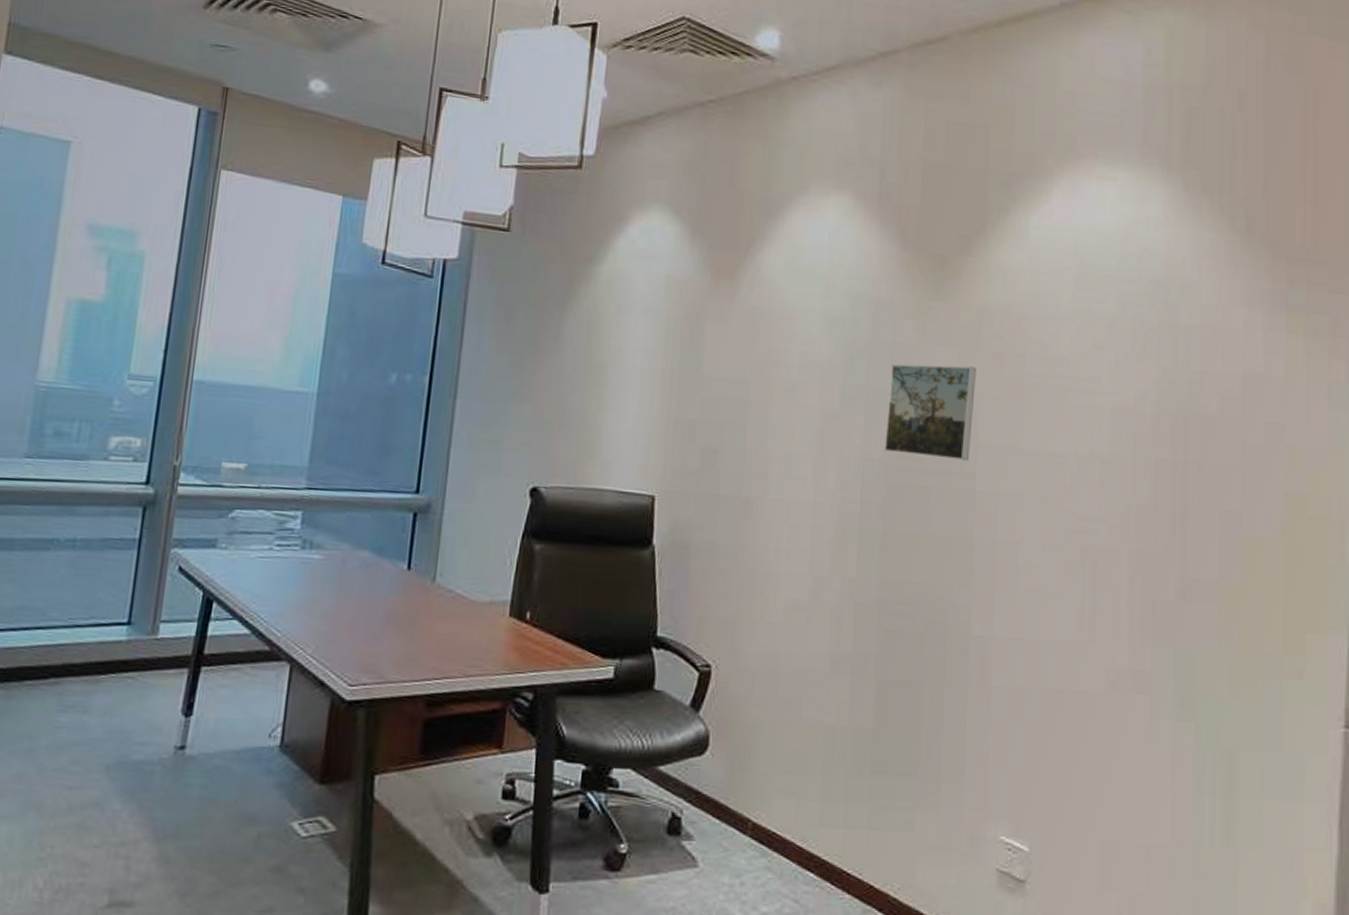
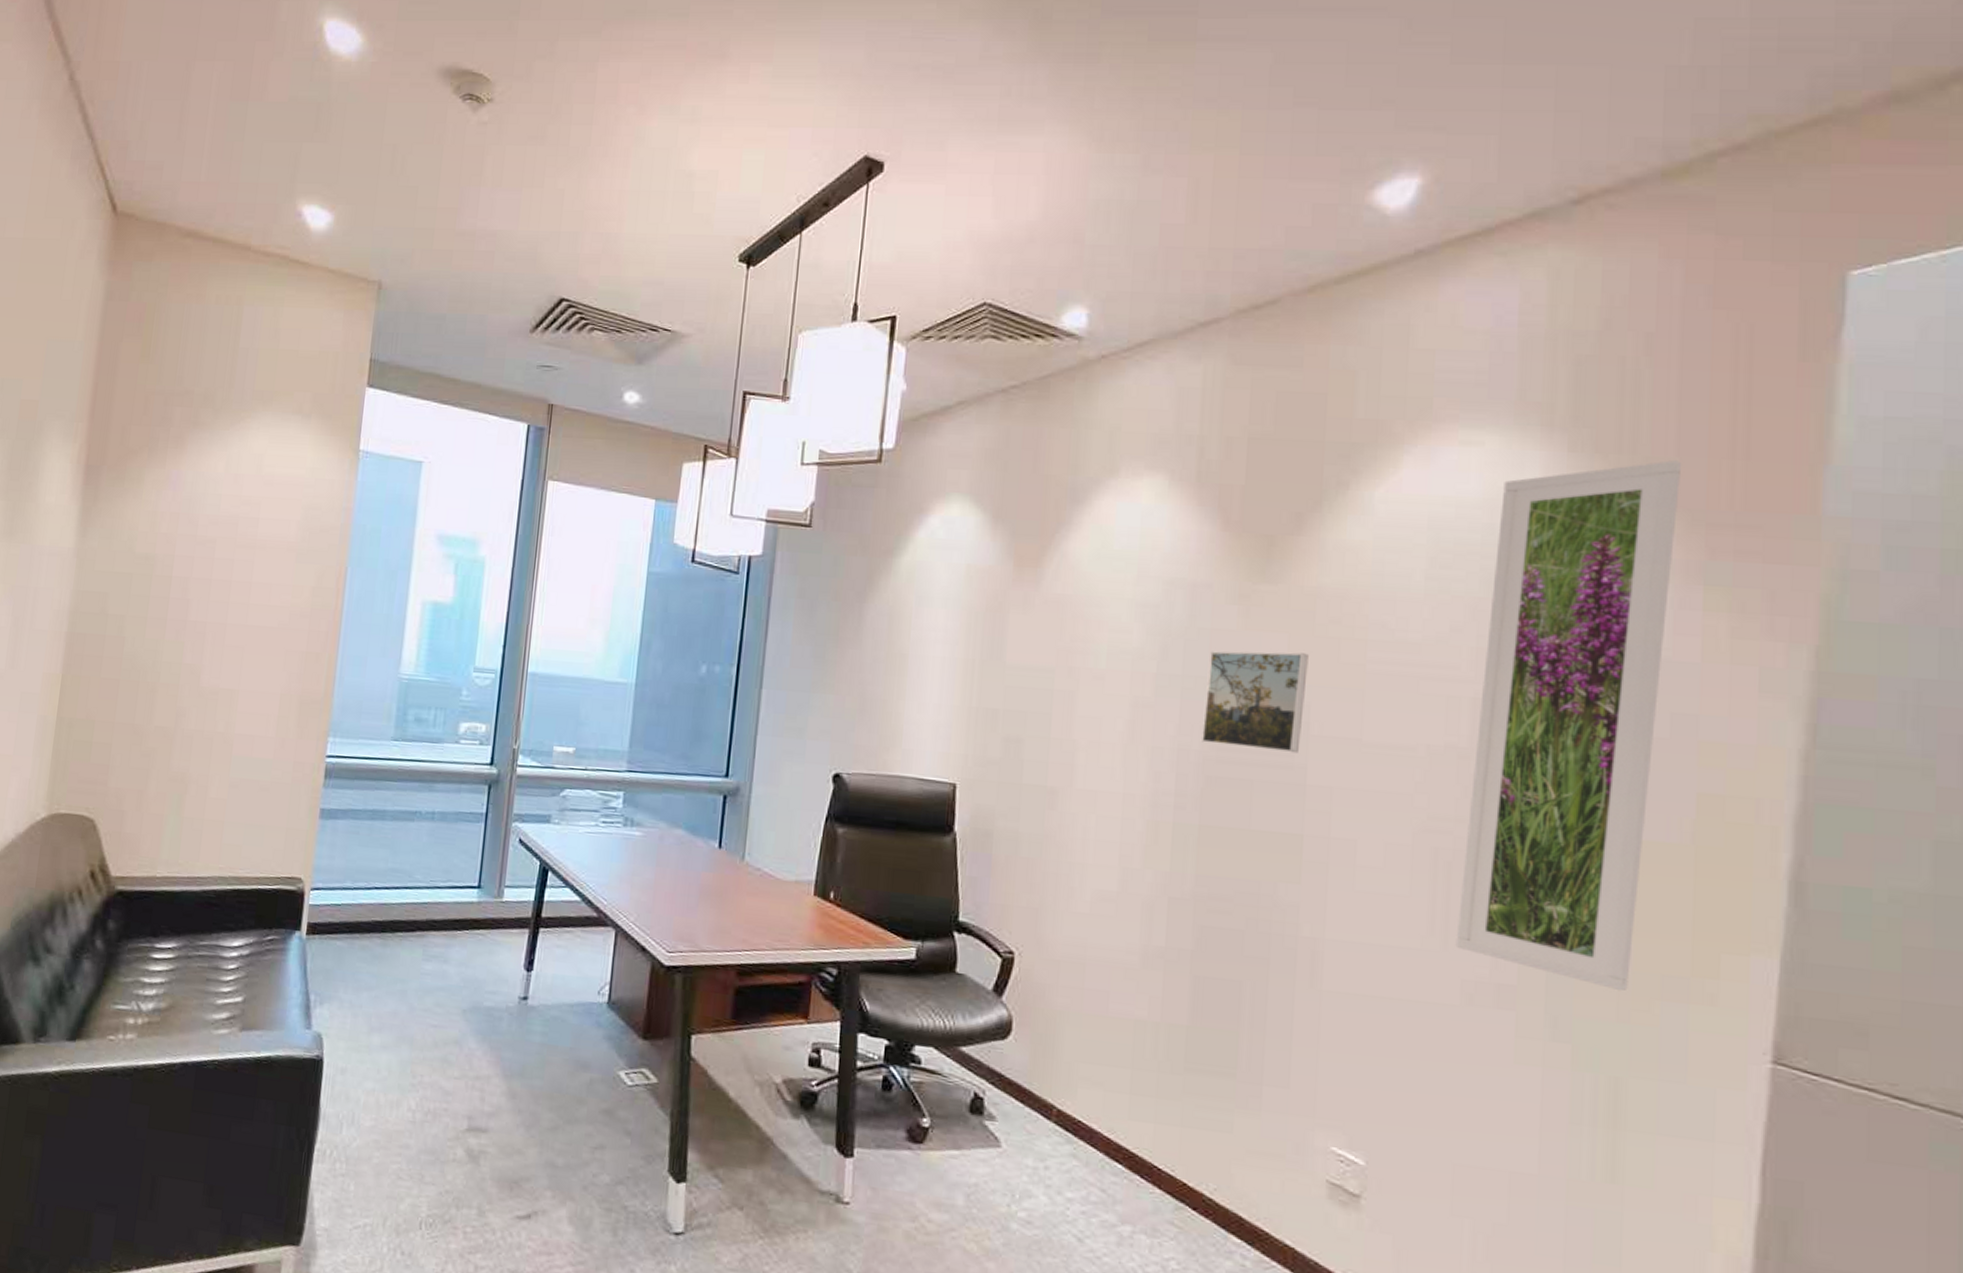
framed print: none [1101,201,1268,672] -> present [1455,460,1682,992]

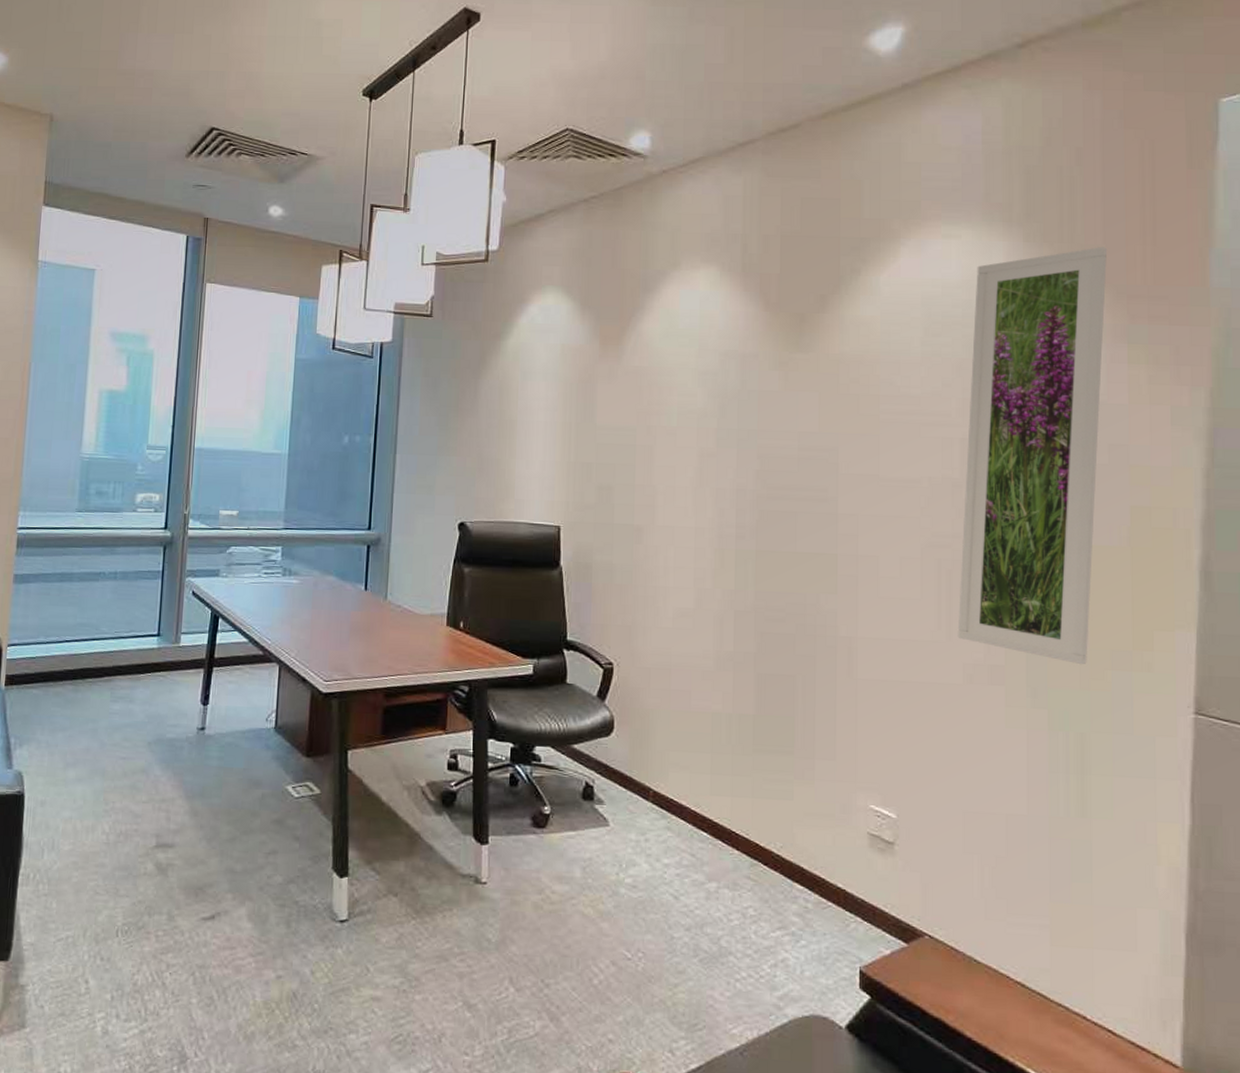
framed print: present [1202,651,1309,754] -> none [755,407,835,489]

